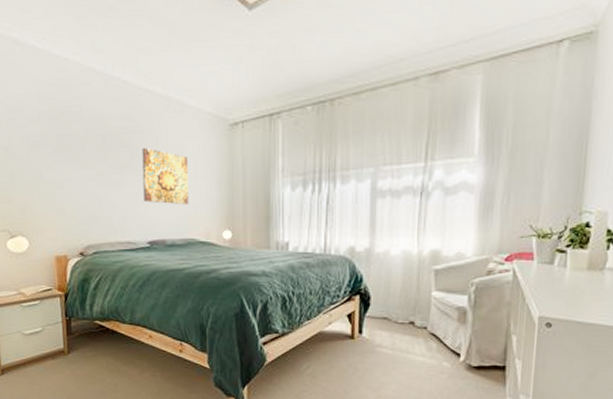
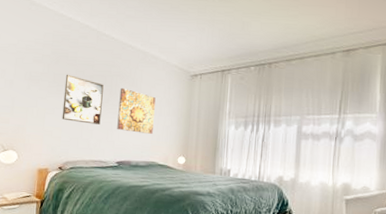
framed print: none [71,134,123,197] -> present [62,74,104,125]

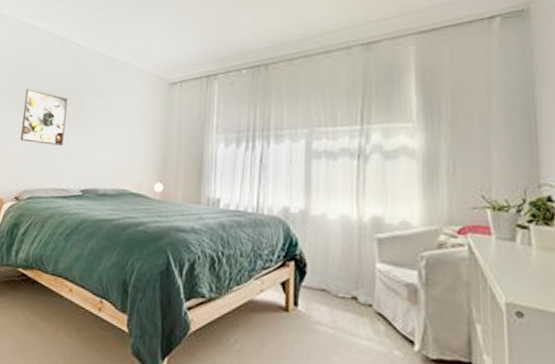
wall art: present [117,87,156,134] -> none [82,101,127,155]

